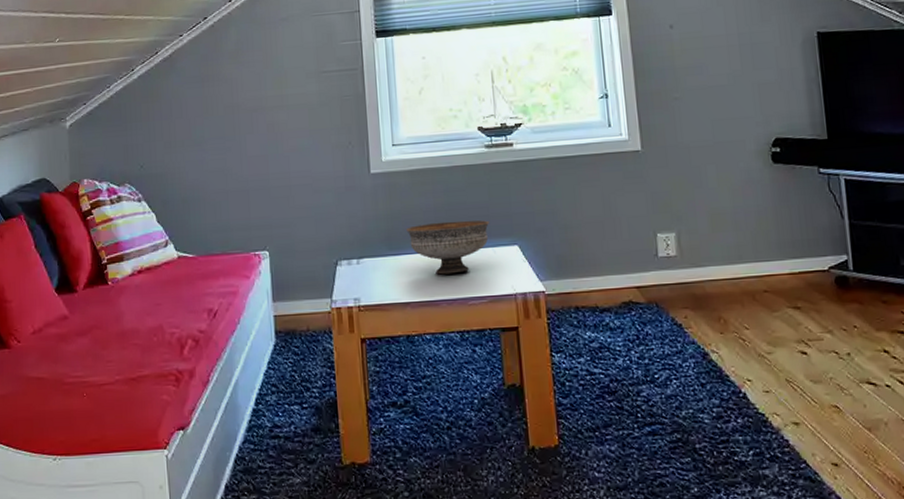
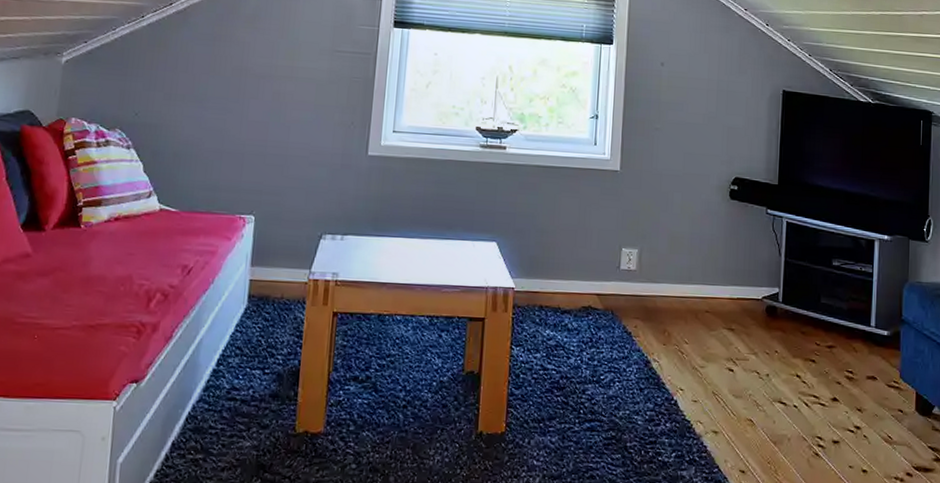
bowl: present [406,220,489,275] -> none [394,210,473,261]

